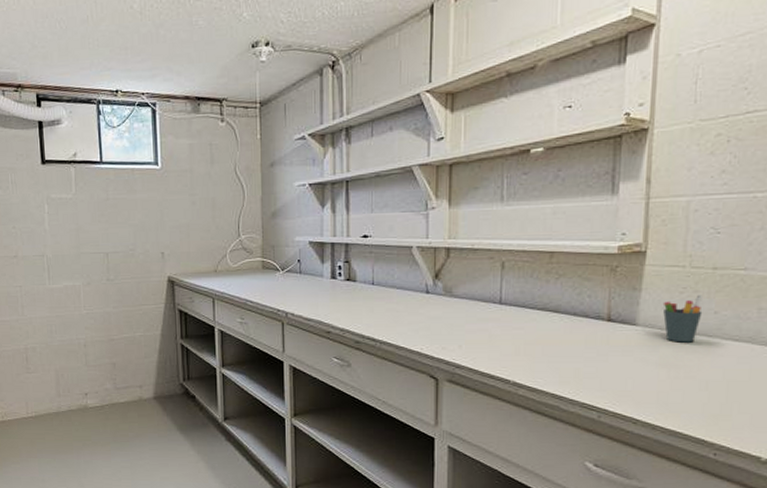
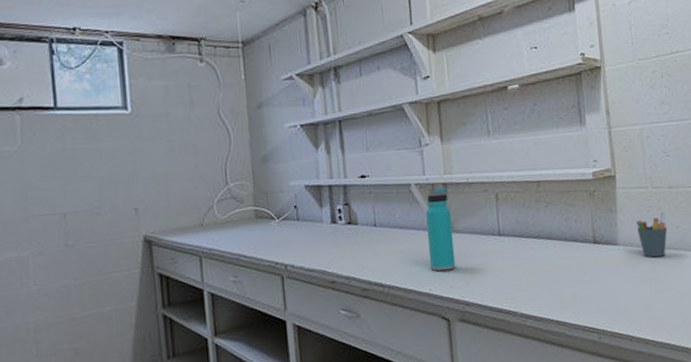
water bottle: none [423,251,452,333] -> present [425,186,456,272]

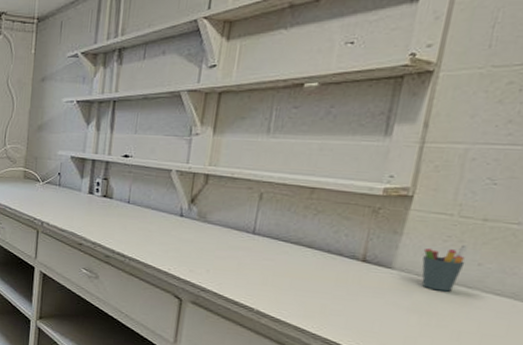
water bottle: present [425,186,456,272] -> none [173,176,209,256]

